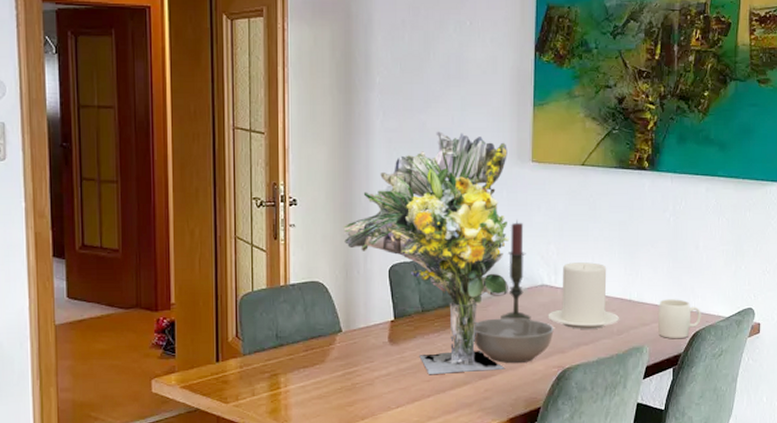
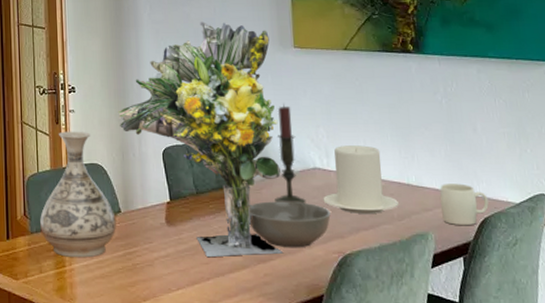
vase: none [254,247,336,379] -> present [40,131,116,258]

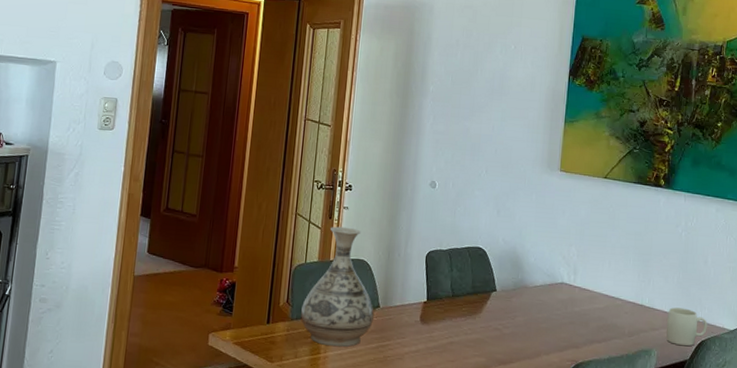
bouquet: present [118,22,283,256] -> none [389,137,539,358]
bowl: present [249,201,331,248] -> none [496,309,570,354]
candle: present [275,103,306,203] -> none [522,221,550,314]
candle: present [323,145,399,214] -> none [565,265,631,329]

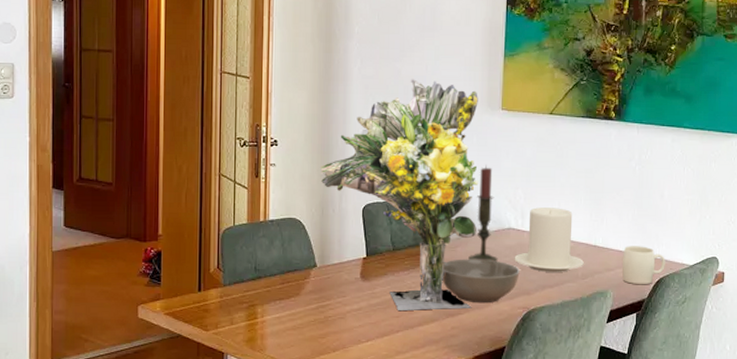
vase: present [301,226,374,347] -> none [234,185,311,311]
bouquet: none [389,137,539,358] -> present [320,79,479,310]
bowl: none [496,309,570,354] -> present [442,259,520,304]
candle: none [522,221,550,314] -> present [468,164,498,262]
candle: none [565,265,631,329] -> present [514,207,584,272]

